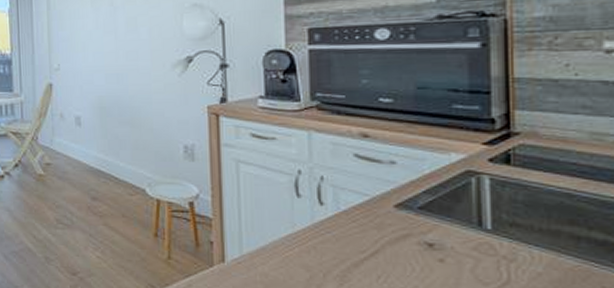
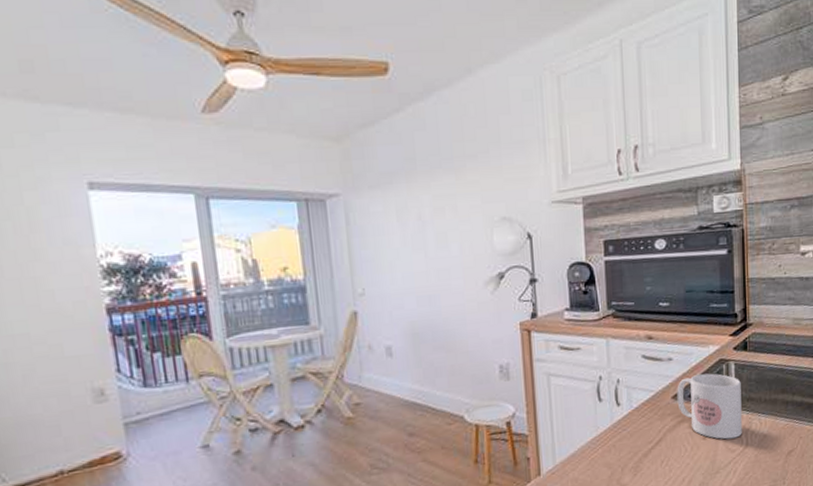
mug: none [401,185,501,269] -> present [677,373,742,440]

